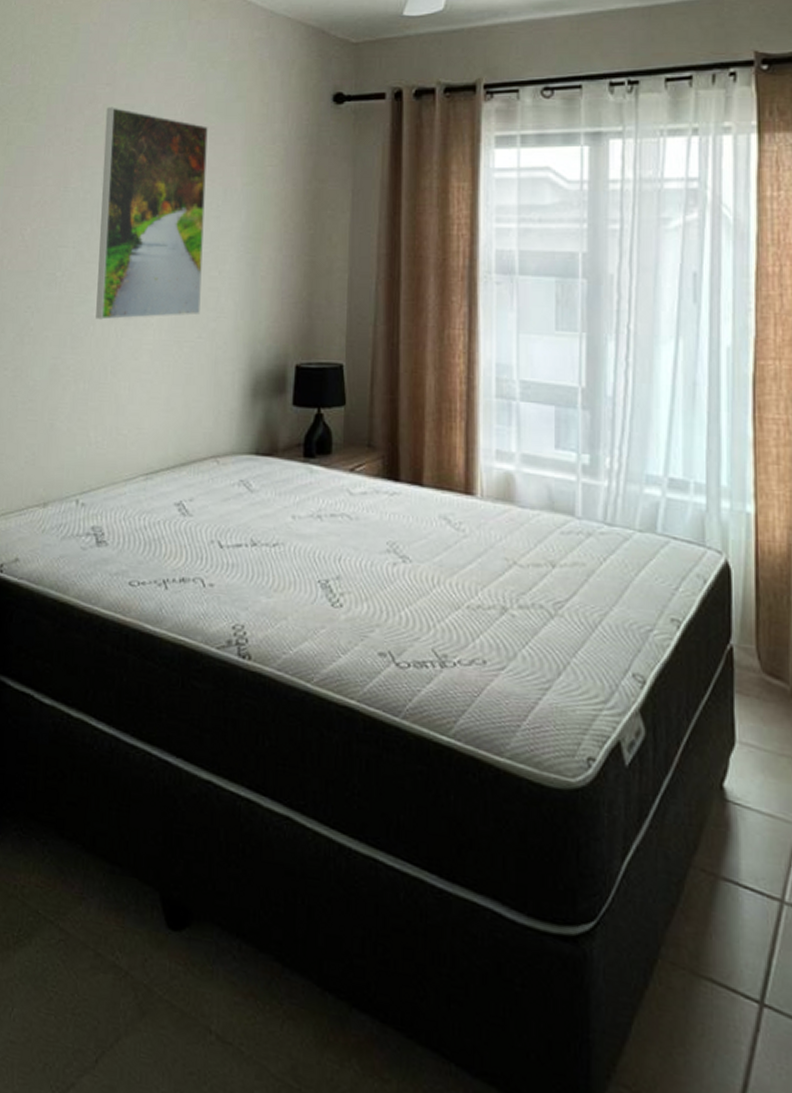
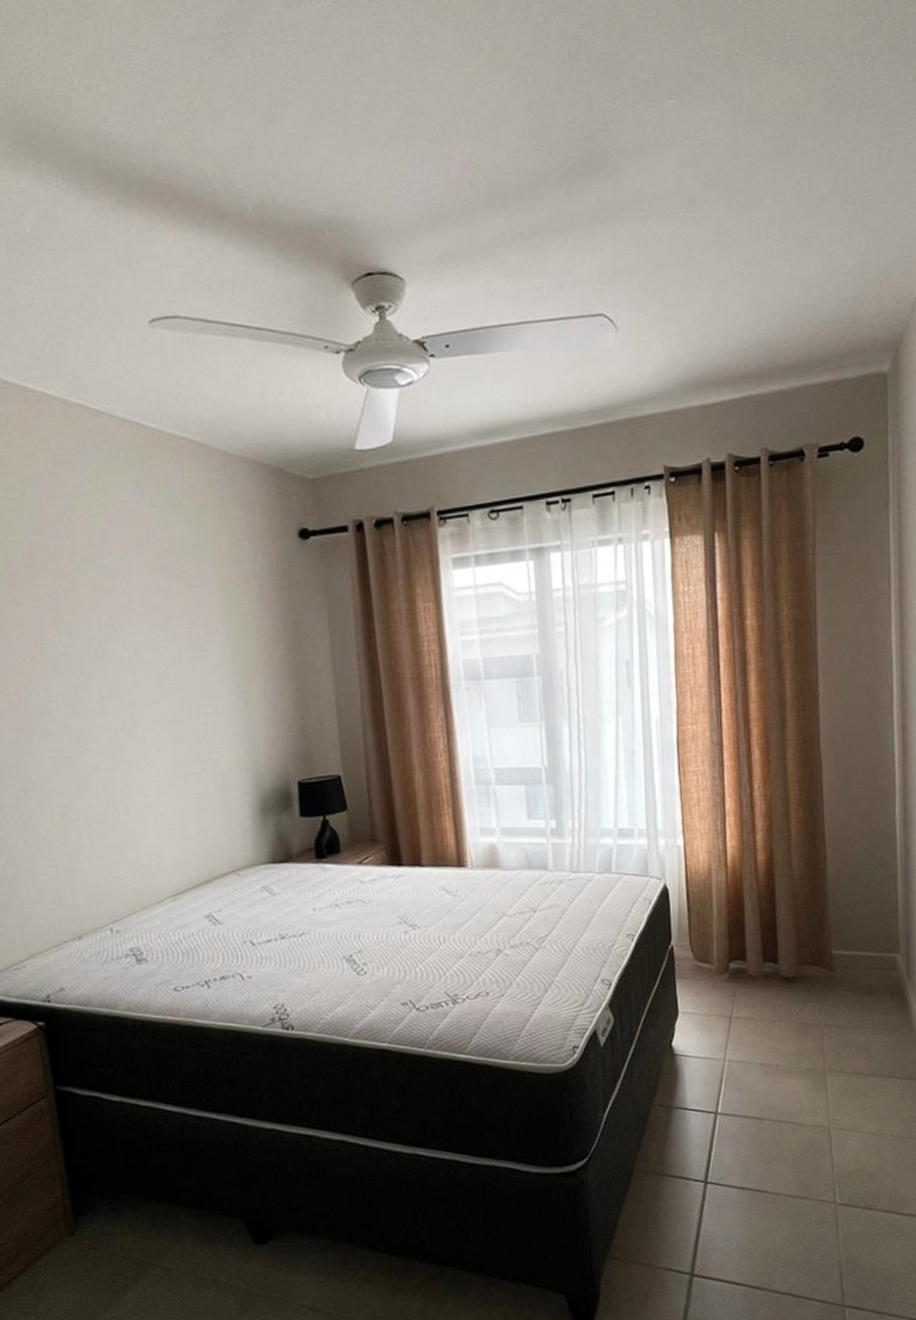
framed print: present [96,106,208,320] -> none [71,559,201,766]

